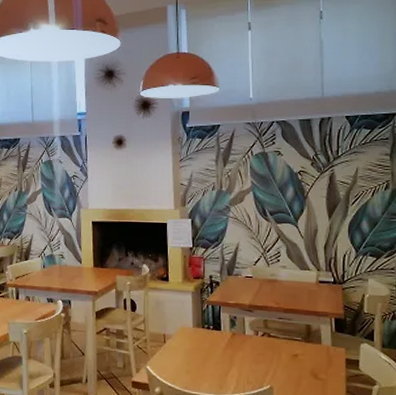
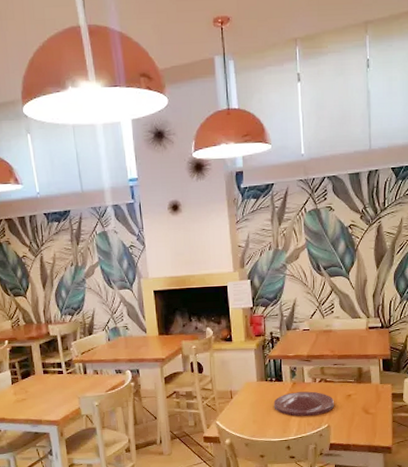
plate: none [210,344,278,374] -> present [273,391,334,417]

